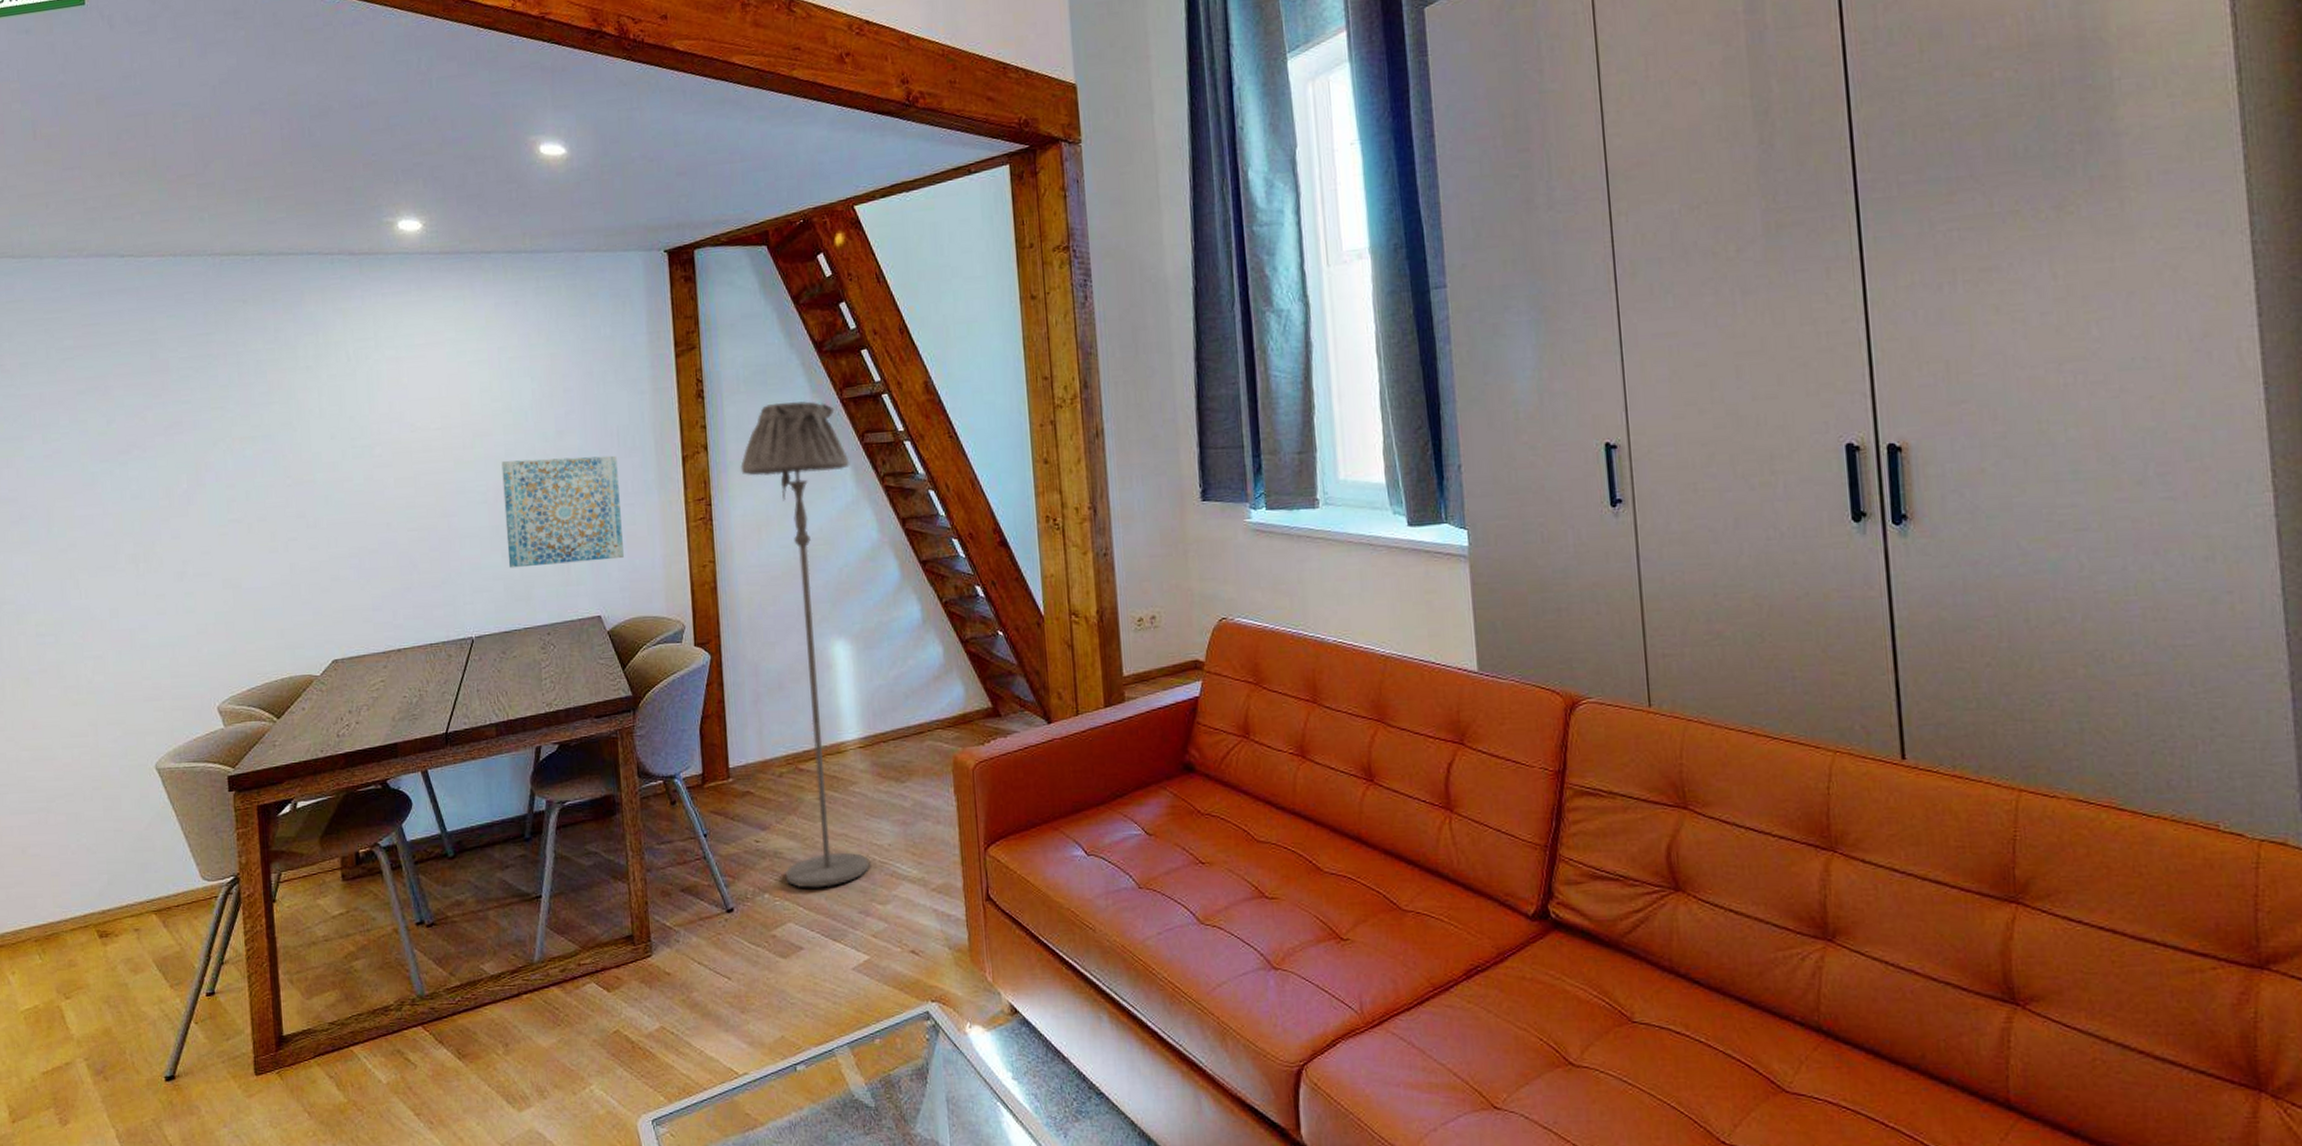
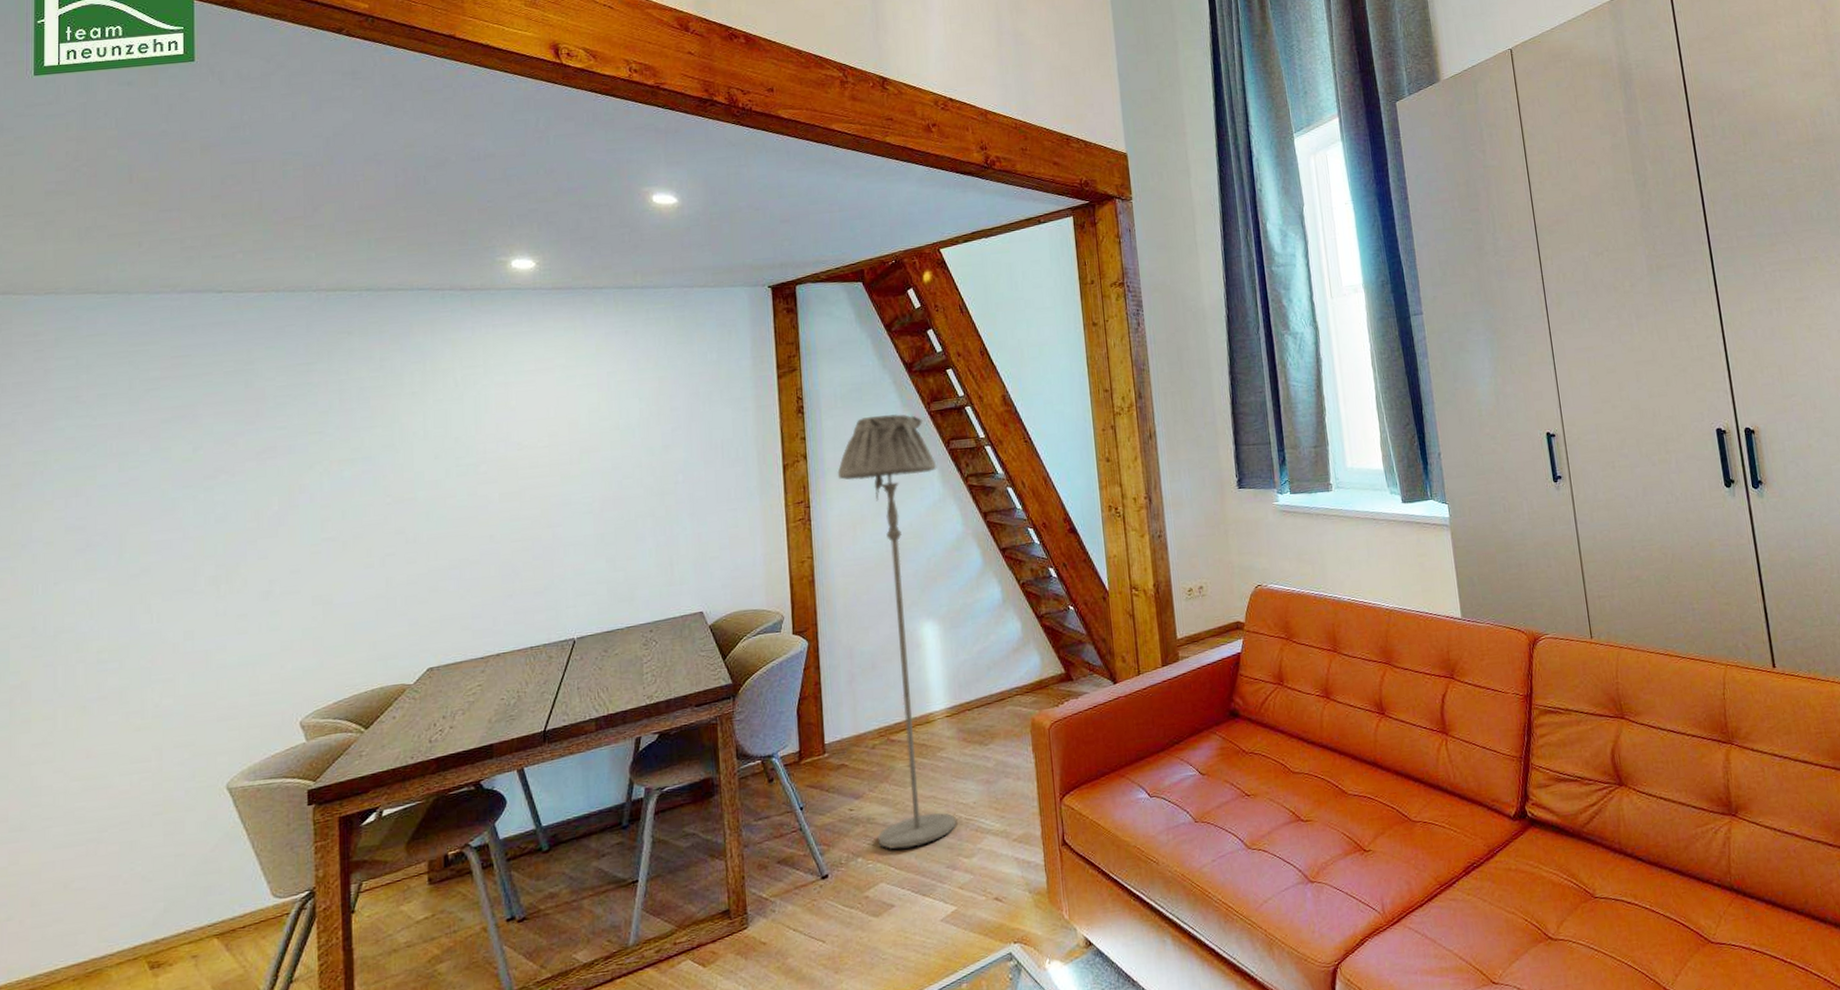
wall art: present [501,455,624,569] -> none [608,466,726,572]

